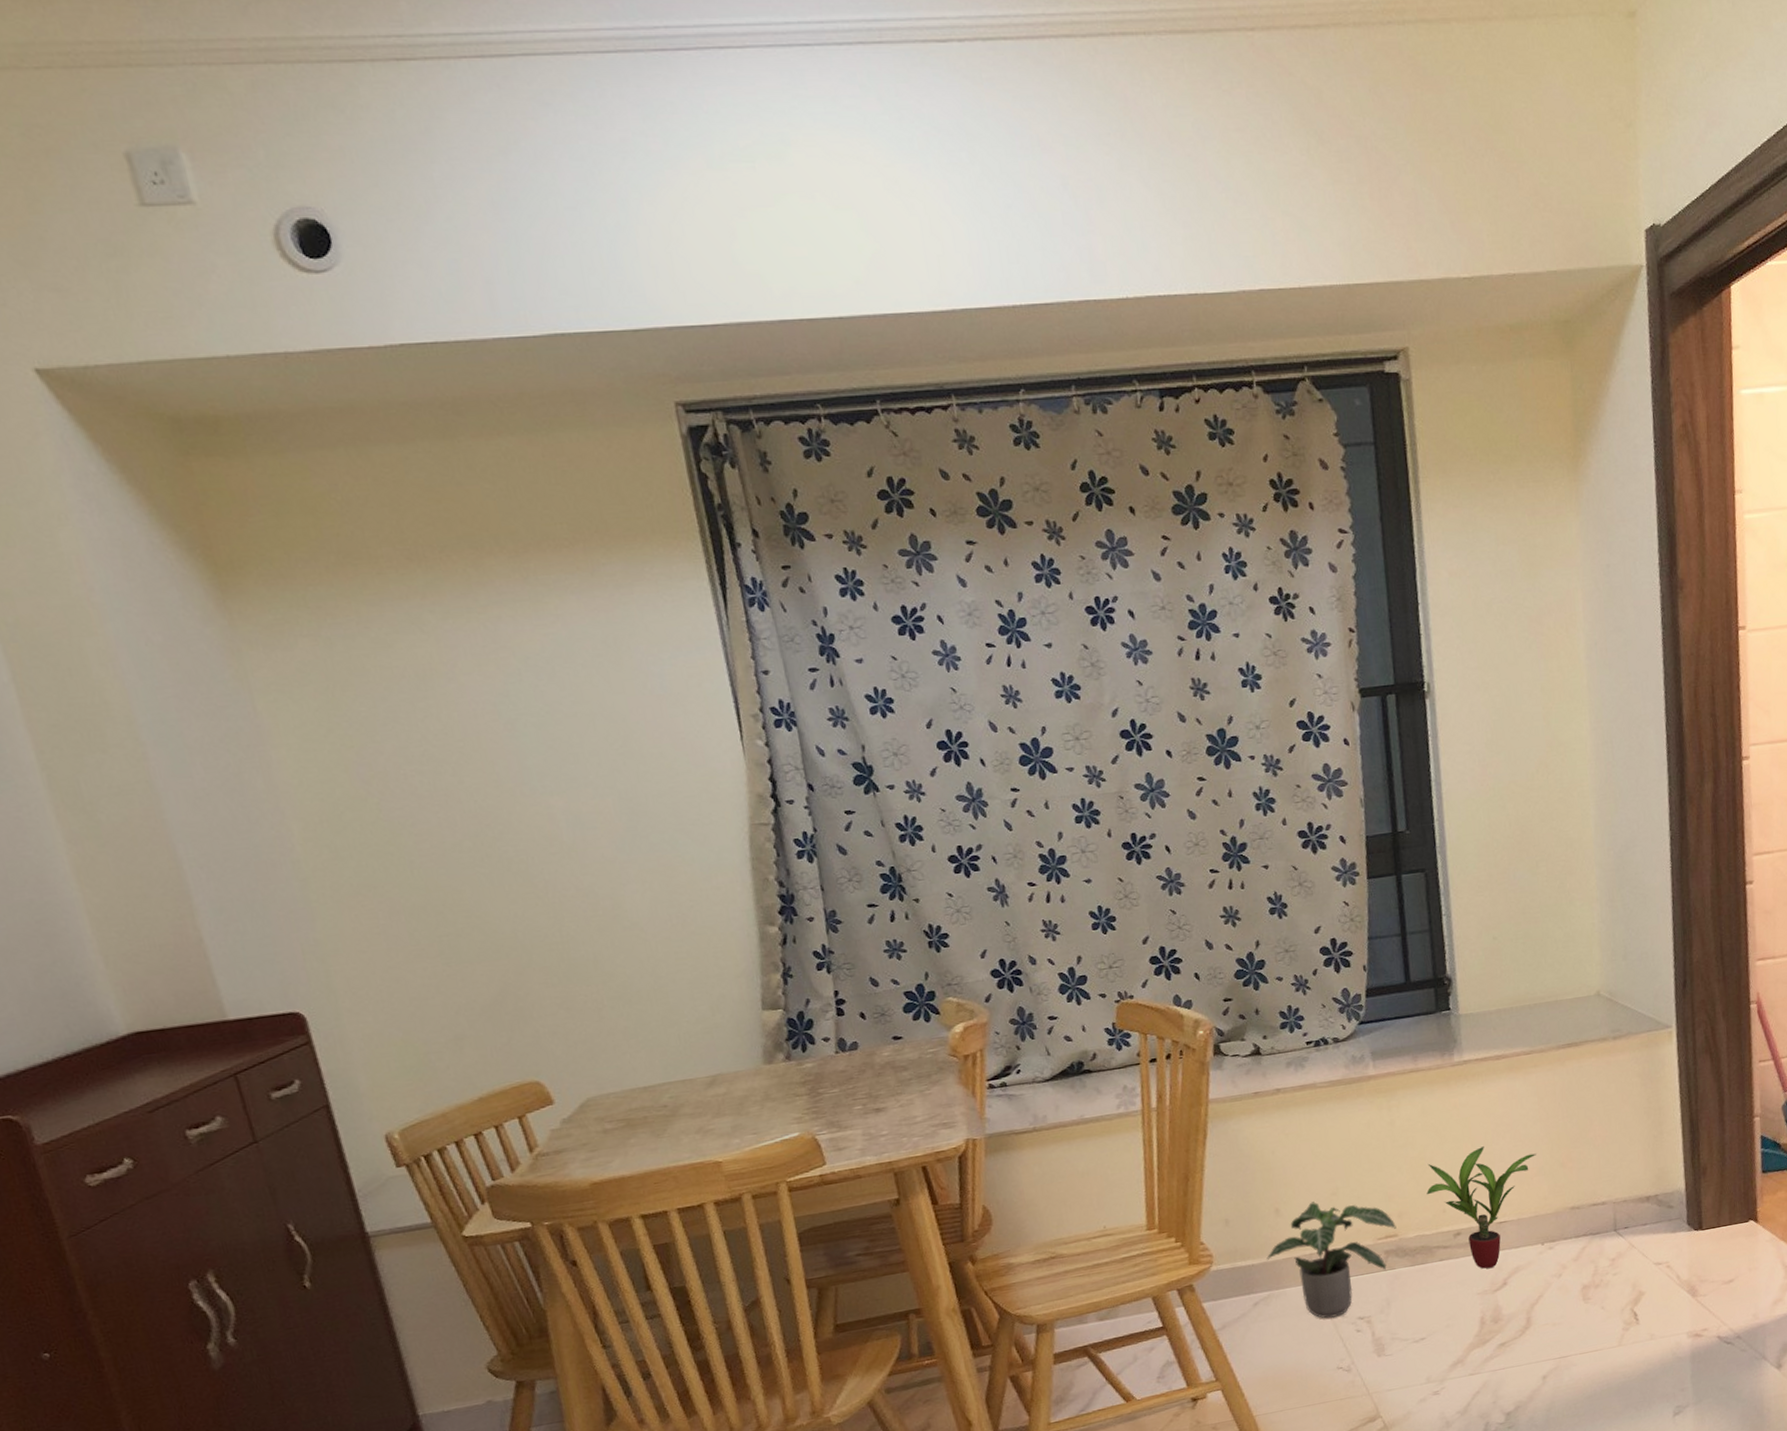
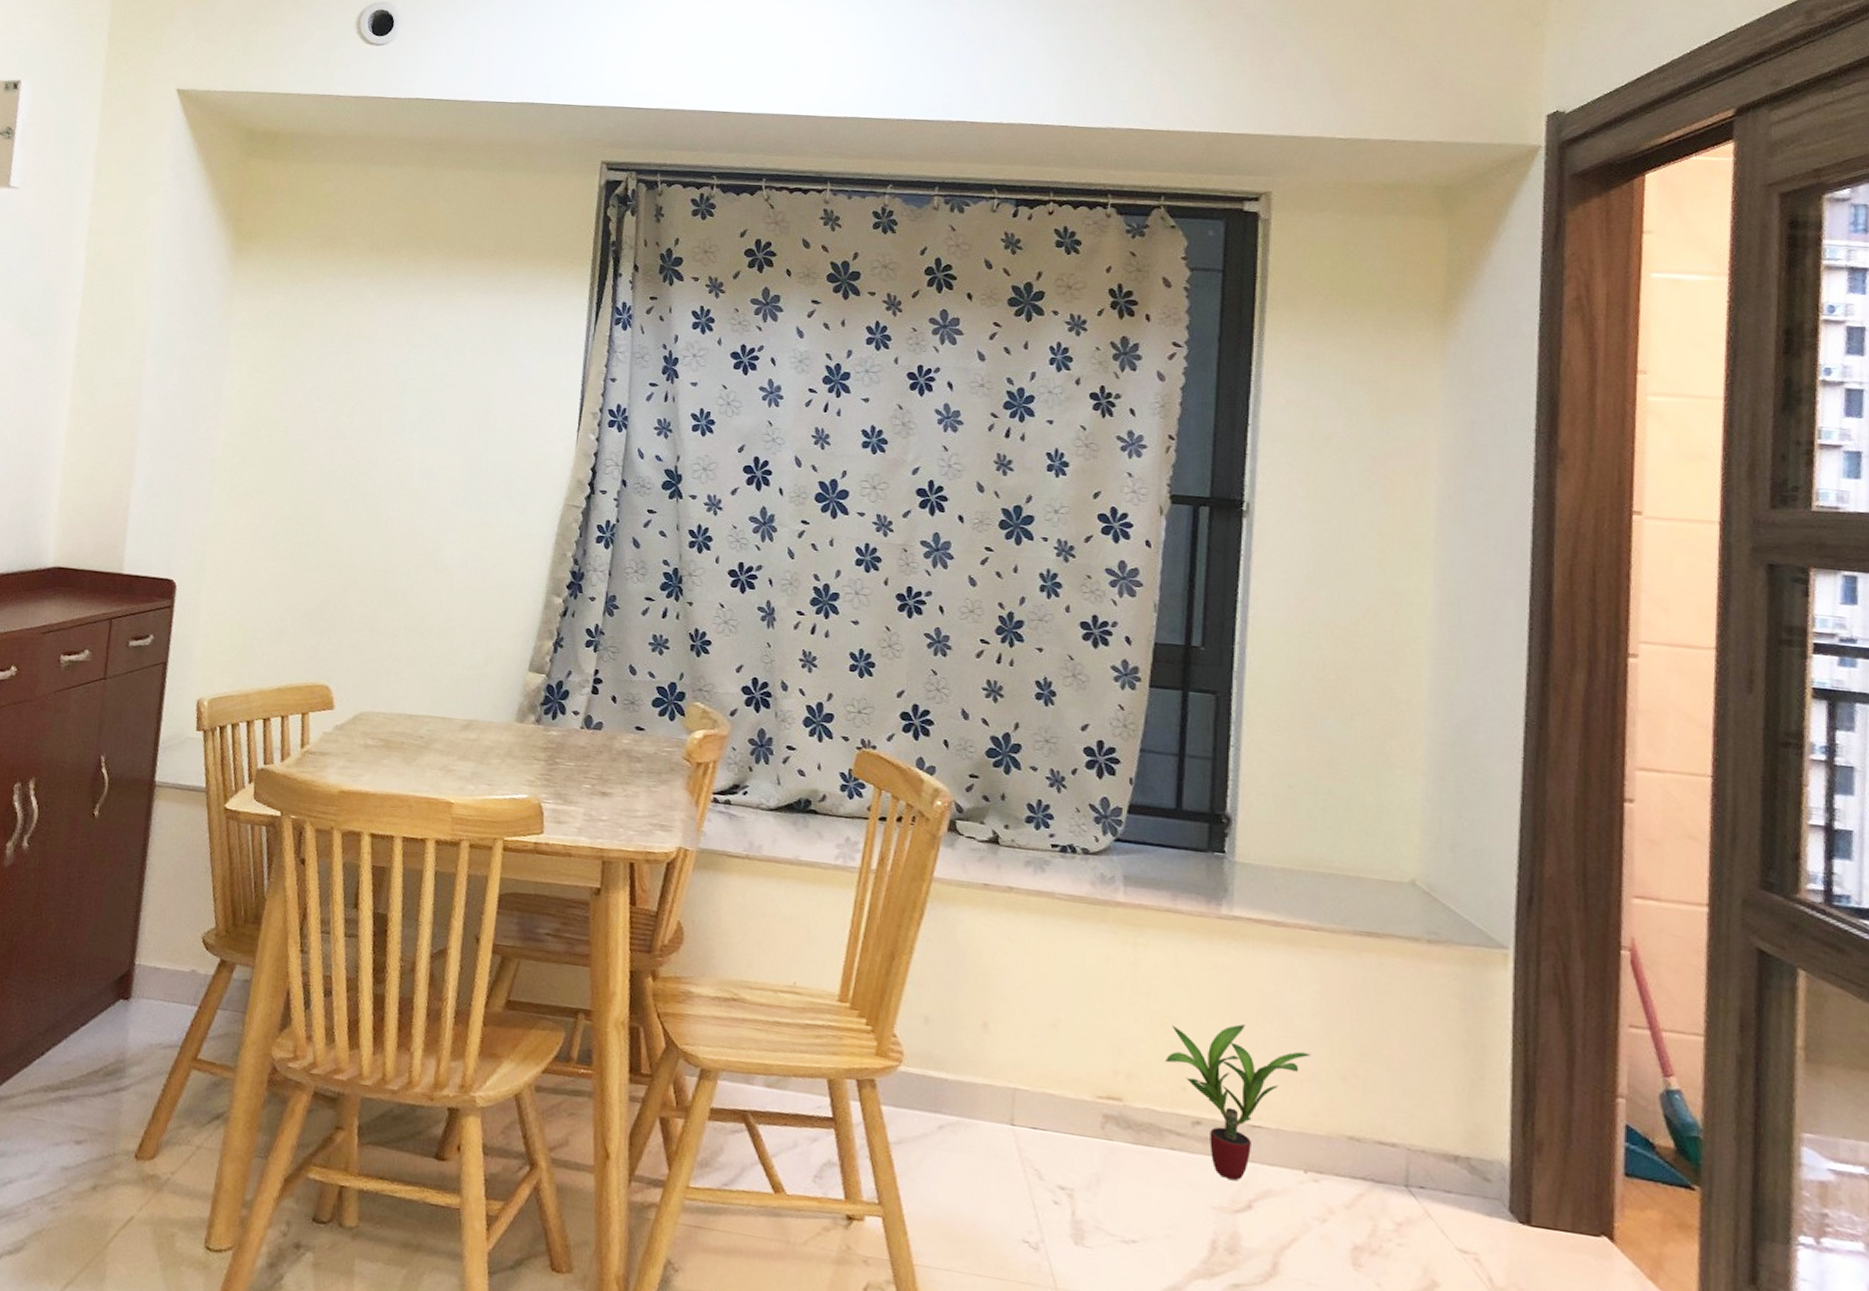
potted plant: present [1267,1201,1397,1319] -> none [963,1027,1122,1177]

